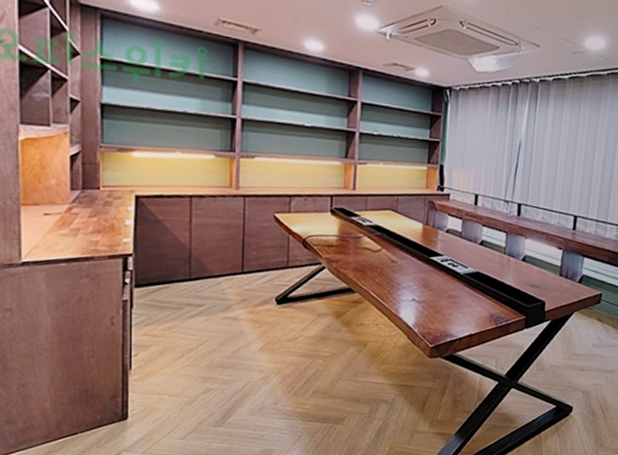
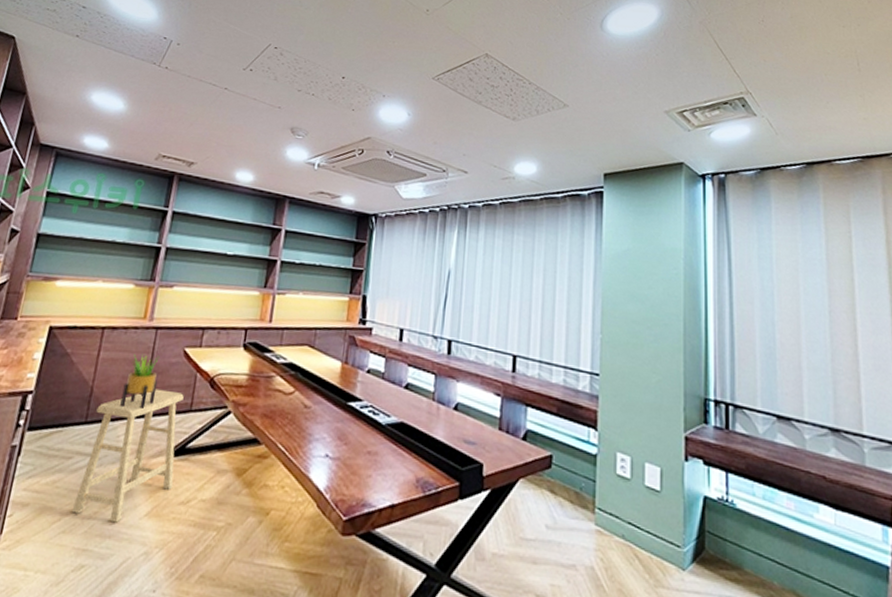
stool: none [191,249,281,357] -> present [71,389,184,523]
potted plant: none [220,220,253,266] -> present [120,354,160,408]

